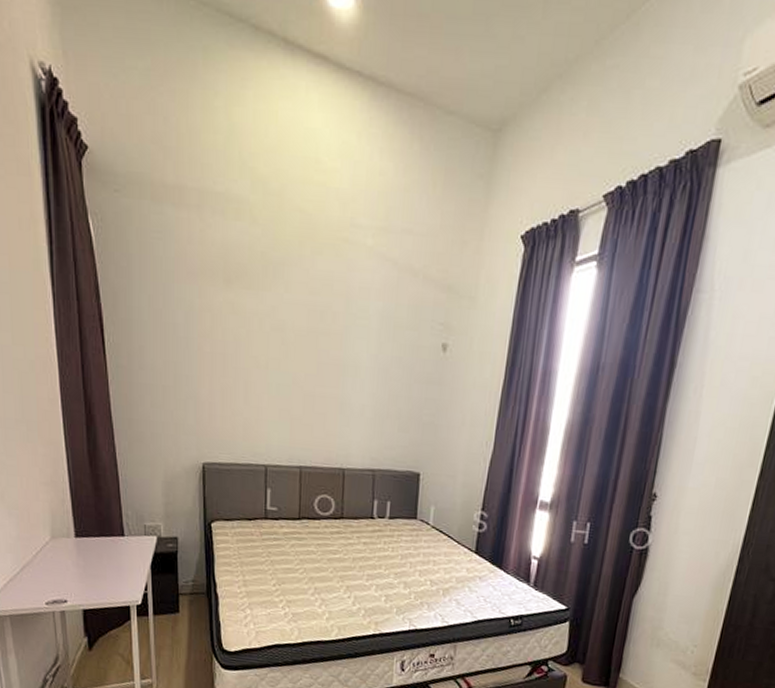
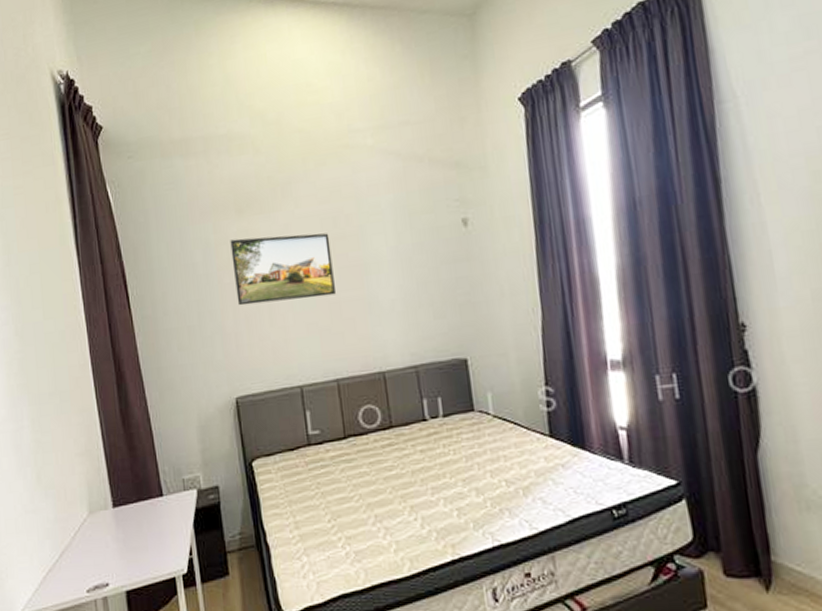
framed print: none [214,308,314,388] -> present [230,233,337,306]

